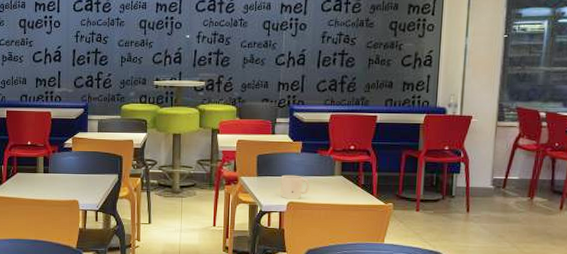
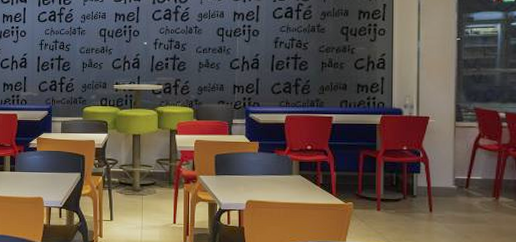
mug: present [280,174,310,200] -> none [239,174,268,198]

